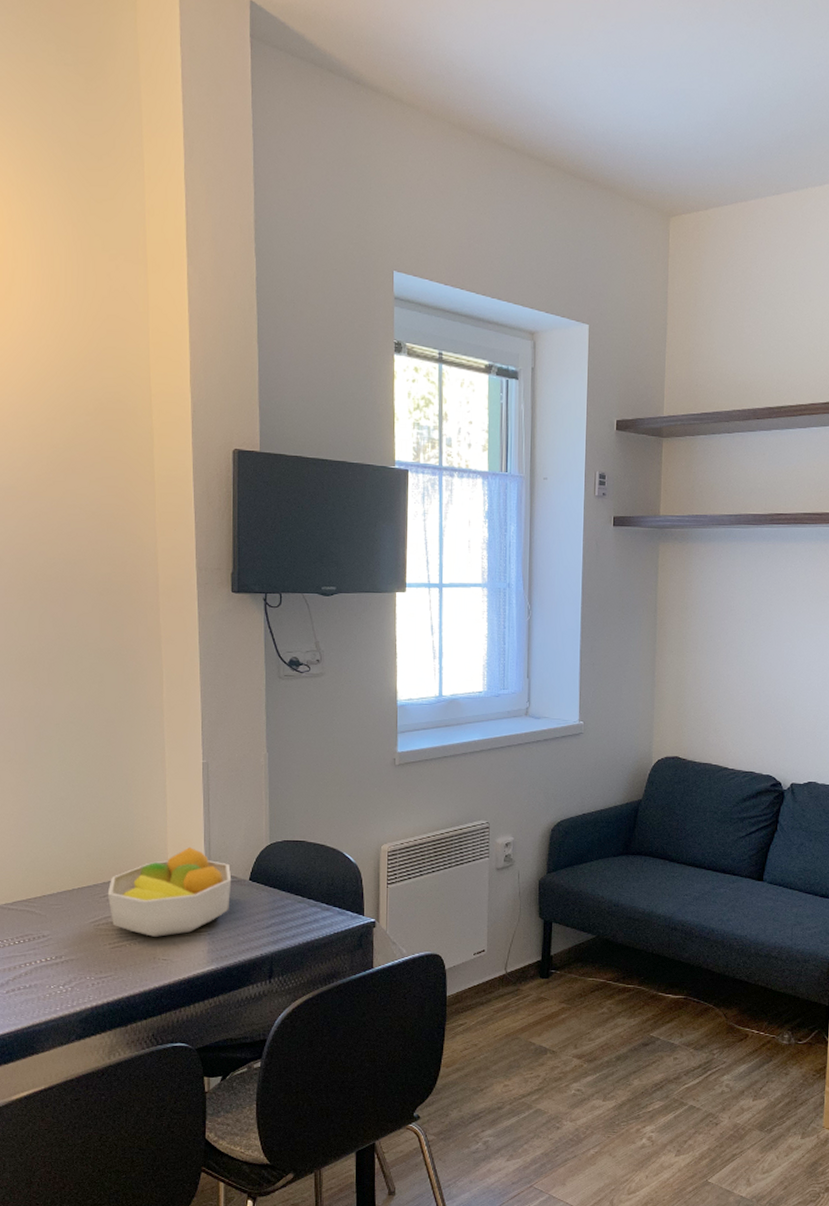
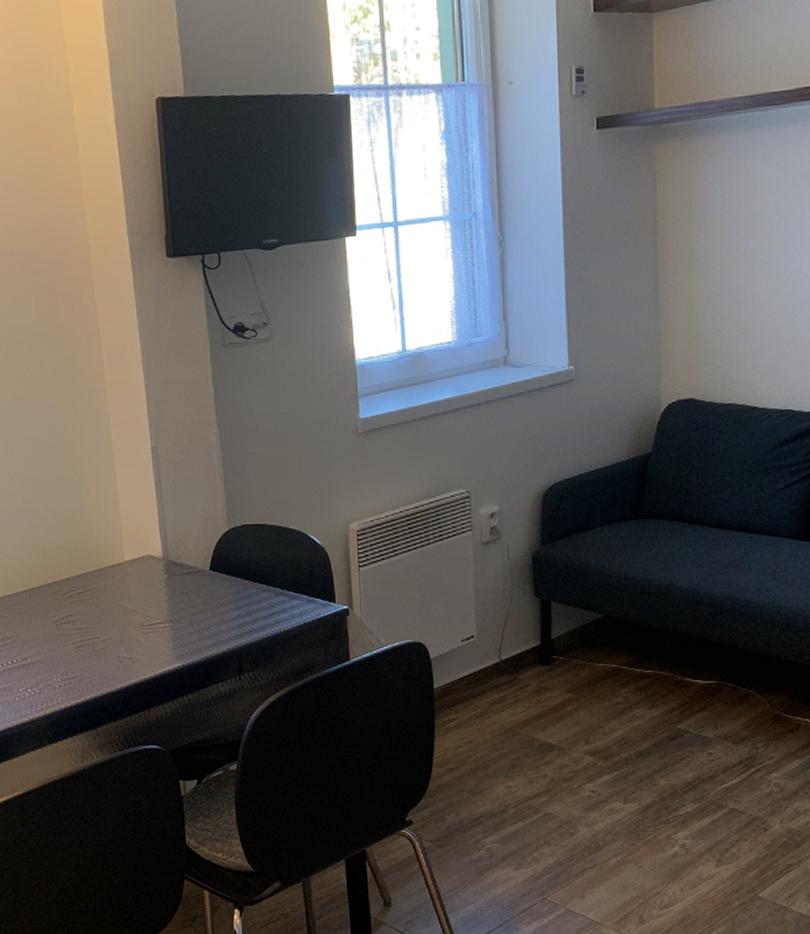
fruit bowl: present [107,847,232,937] -> none [66,538,192,634]

